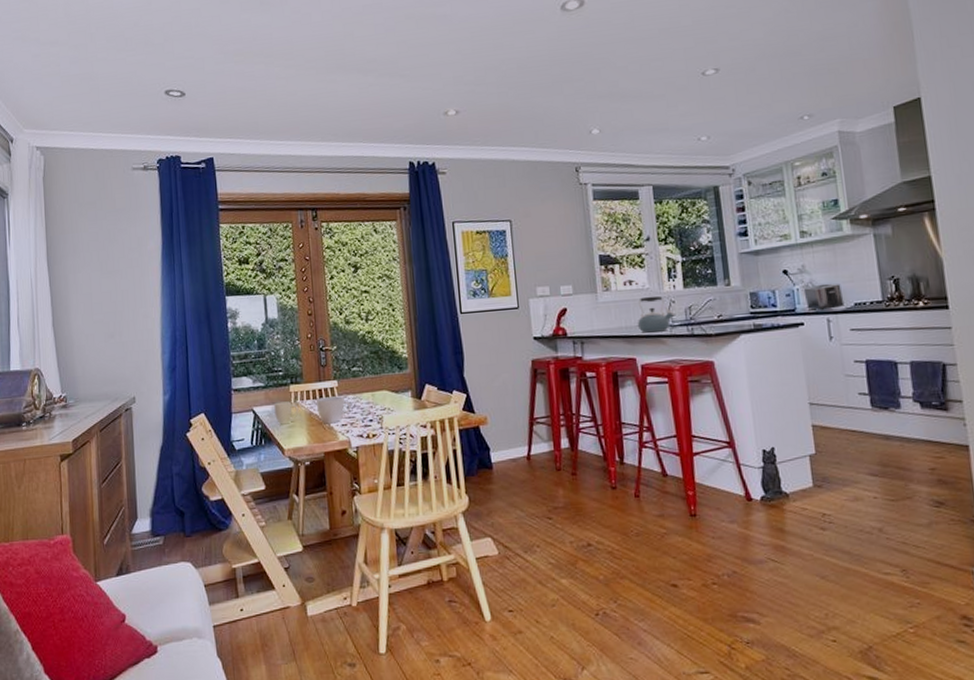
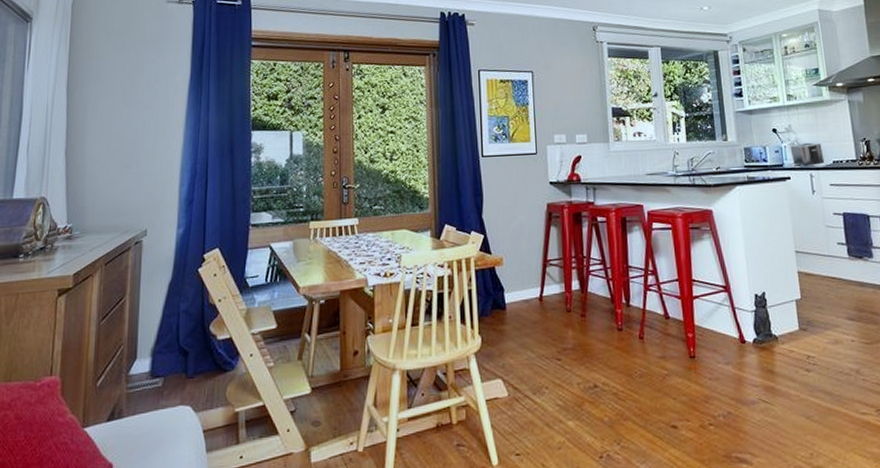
cup: present [315,396,352,424] -> none [335,234,371,262]
kettle: present [637,296,675,333] -> none [644,147,679,182]

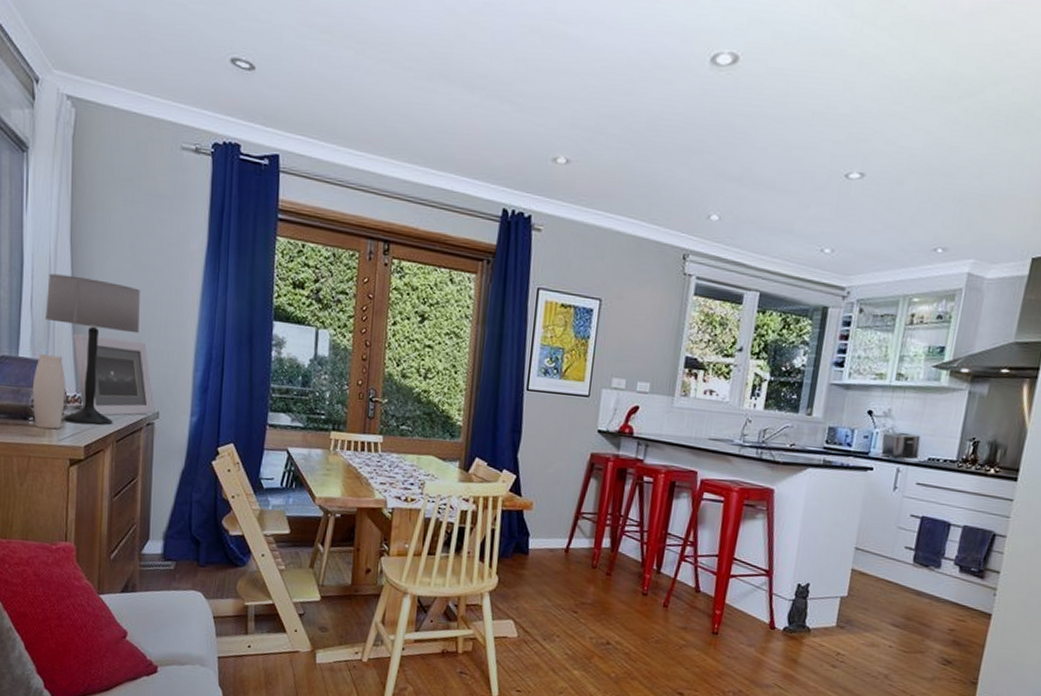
vase: none [24,192,57,264] -> present [32,354,65,430]
table lamp: none [40,118,130,254] -> present [45,273,140,425]
picture frame: none [66,167,143,241] -> present [73,333,155,416]
mug: present [292,238,318,262] -> none [310,446,337,472]

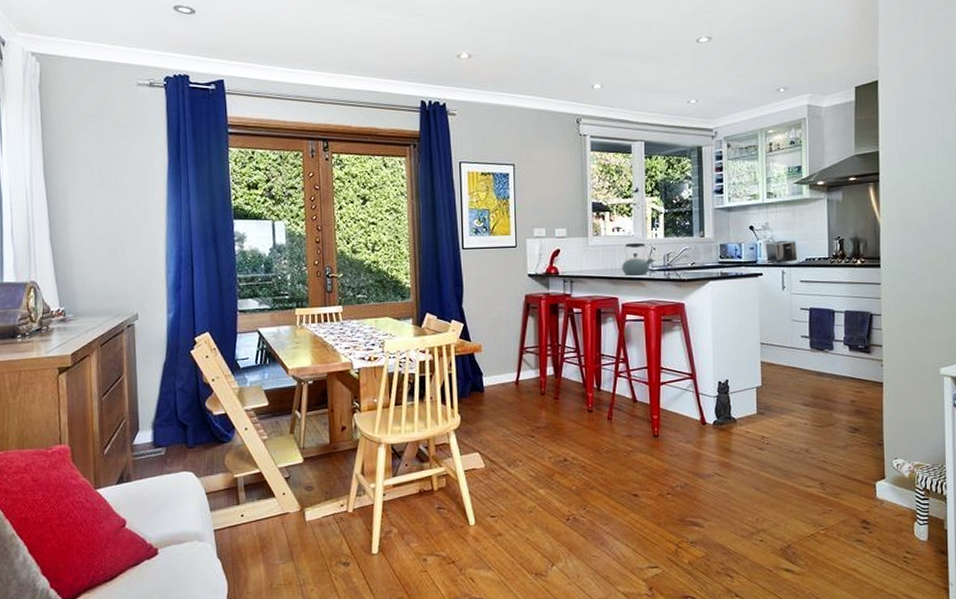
vase: present [32,354,65,430] -> none [18,277,50,344]
table lamp: present [45,273,140,425] -> none [25,204,113,335]
picture frame: present [73,333,155,416] -> none [53,253,134,324]
kettle: none [707,410,748,450] -> present [621,242,655,276]

